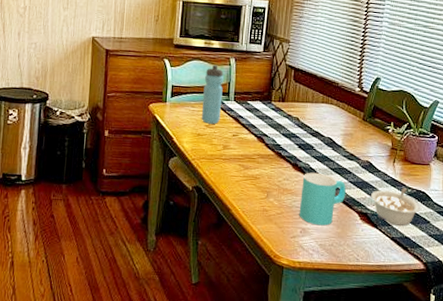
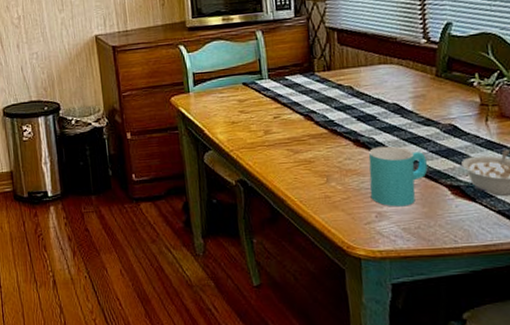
water bottle: present [201,64,224,124] -> none [228,41,256,109]

